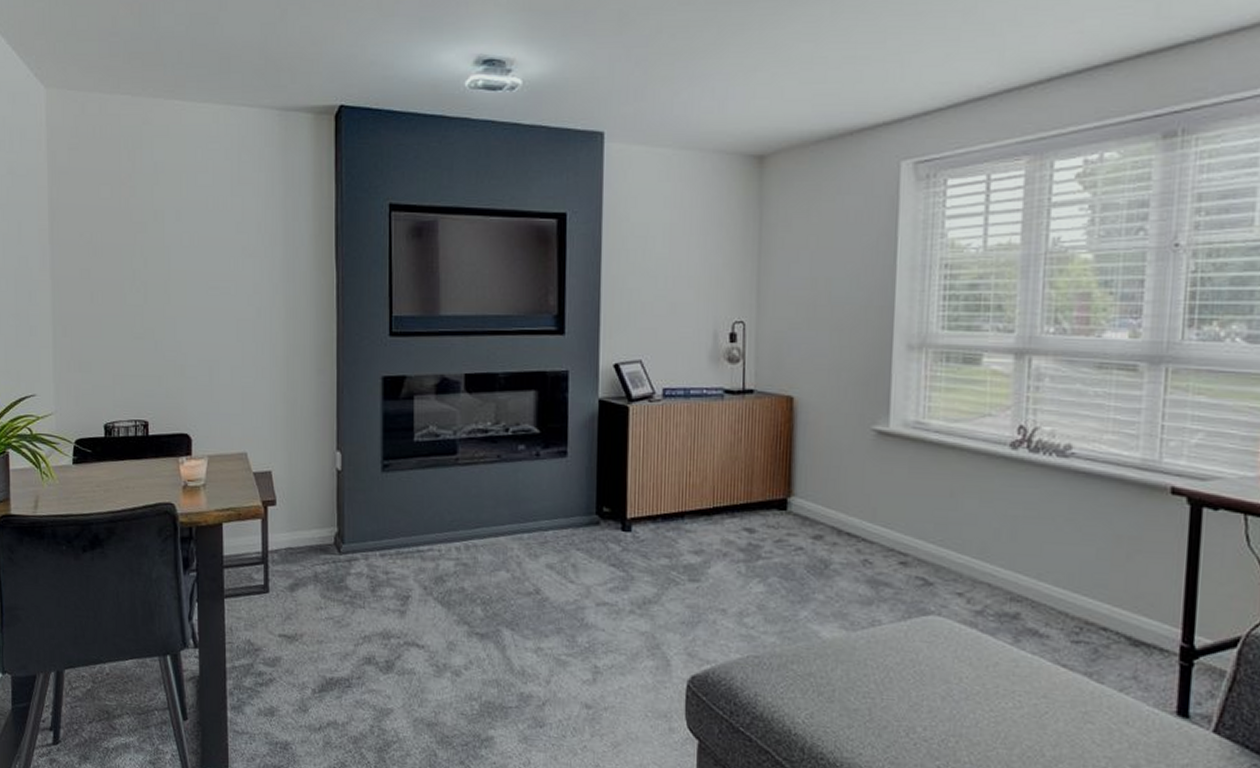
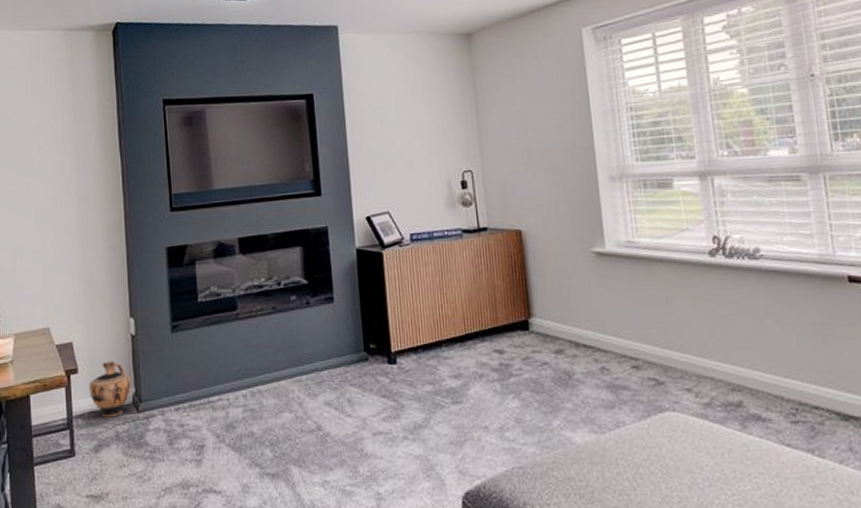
ceramic jug: none [287,495,334,556] -> present [89,361,131,418]

